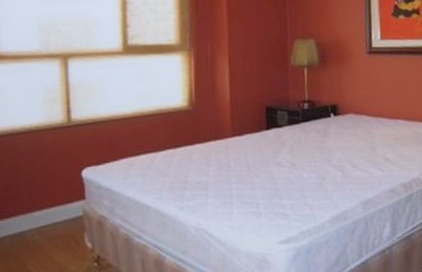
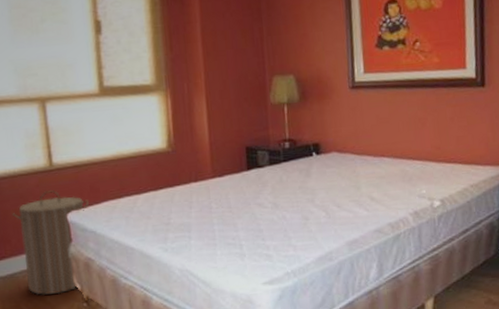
laundry hamper: none [25,146,107,255] -> present [12,190,90,295]

